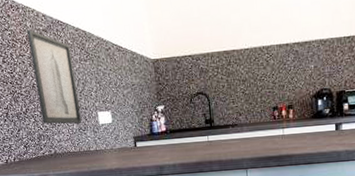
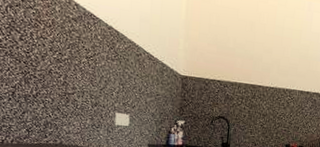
wall art: present [27,30,82,124] -> none [53,14,99,120]

